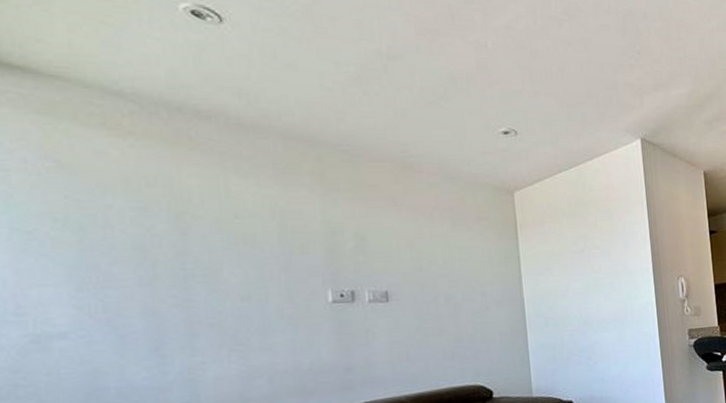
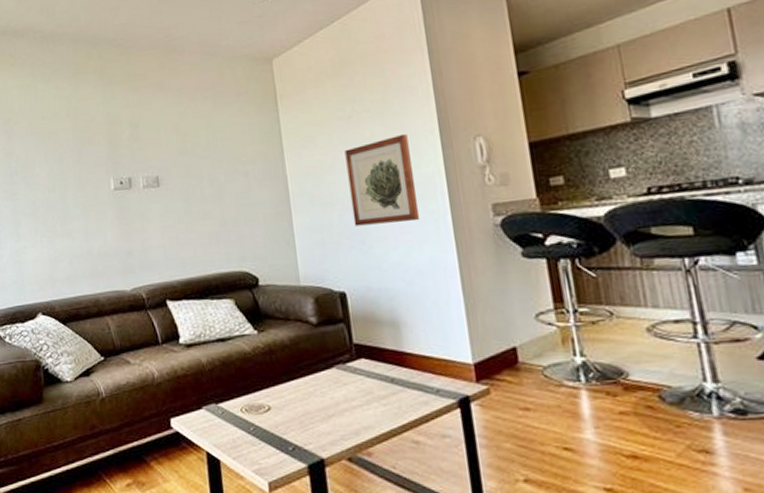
wall art: none [577,269,636,345] -> present [345,133,420,227]

